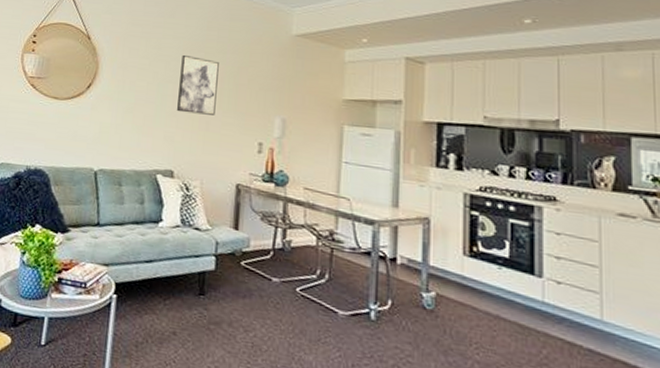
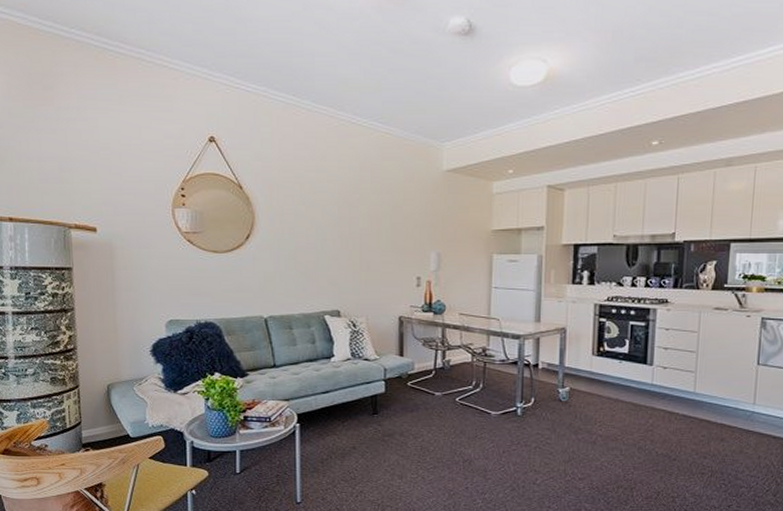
wall art: present [177,54,219,115] -> none [338,197,374,255]

